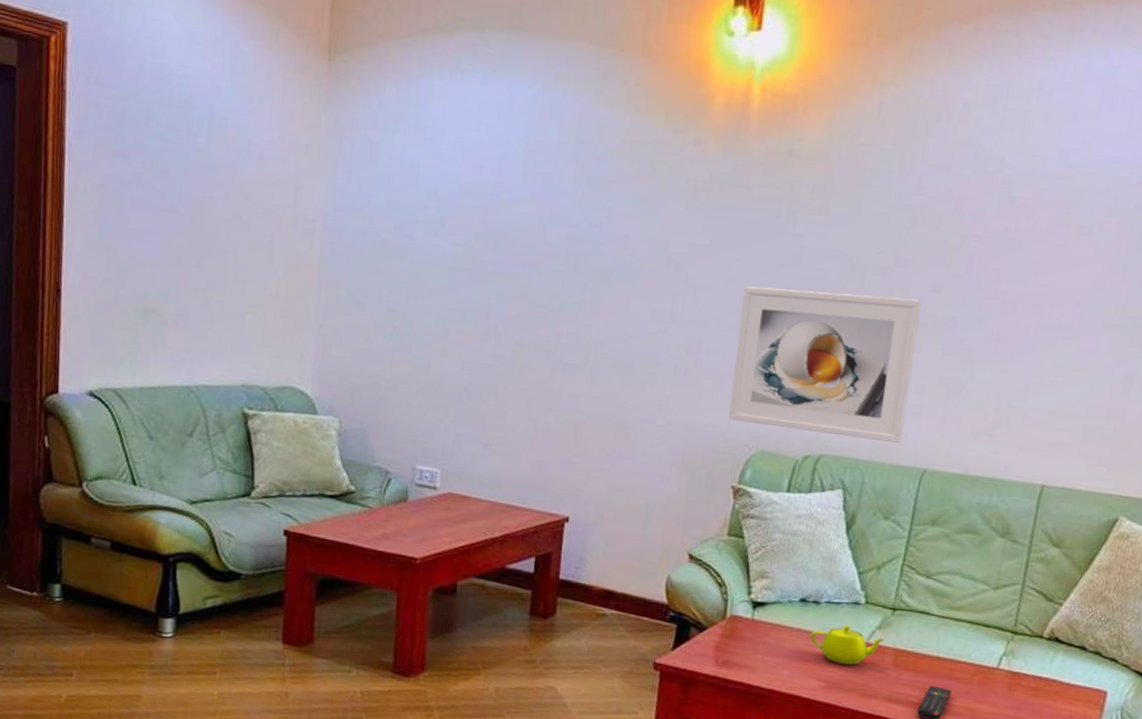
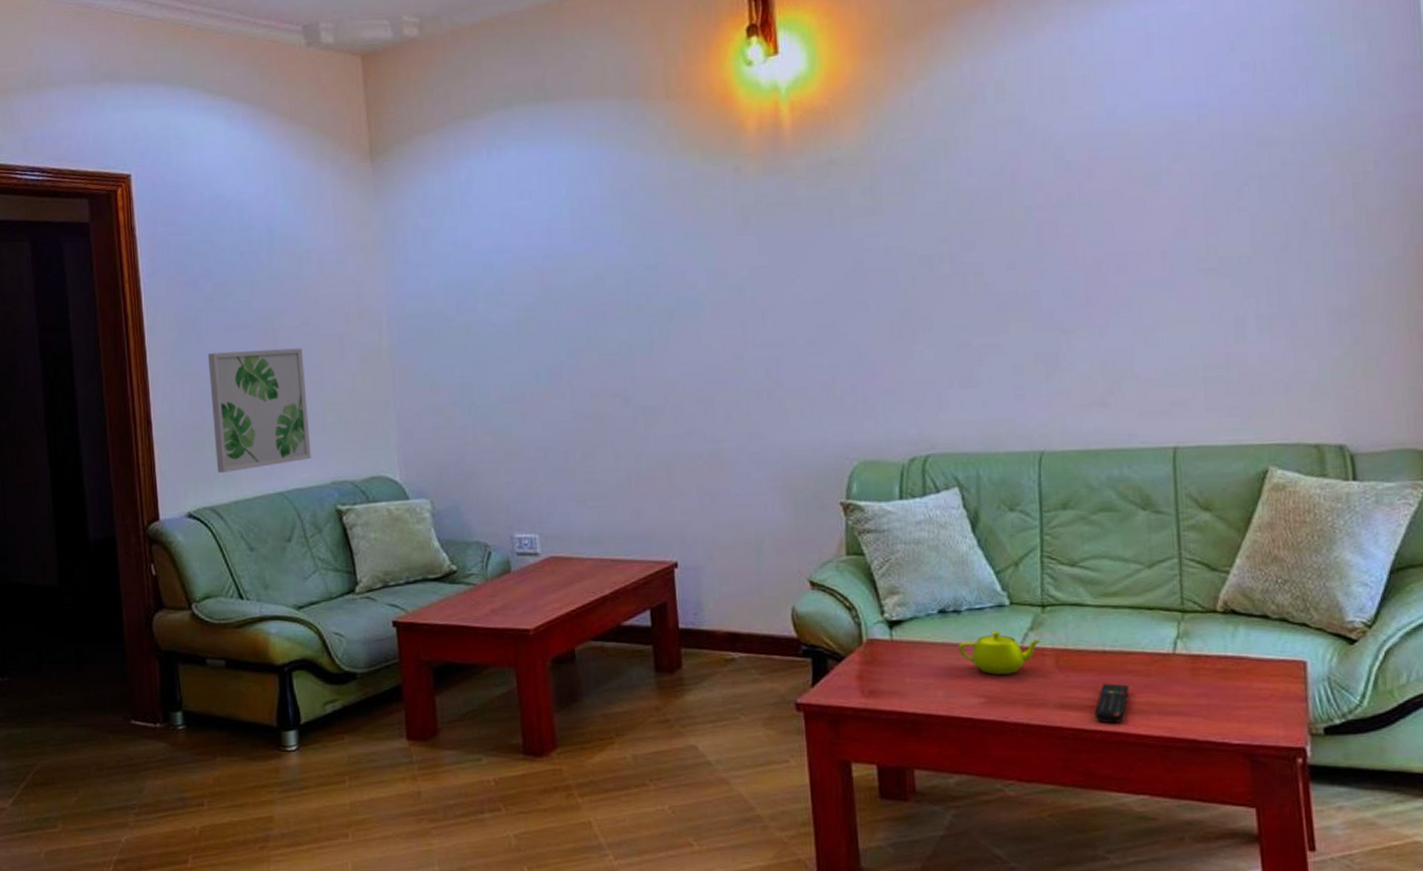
wall art: none [124,231,230,358] -> present [207,348,311,473]
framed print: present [729,286,922,443] -> none [812,280,1010,435]

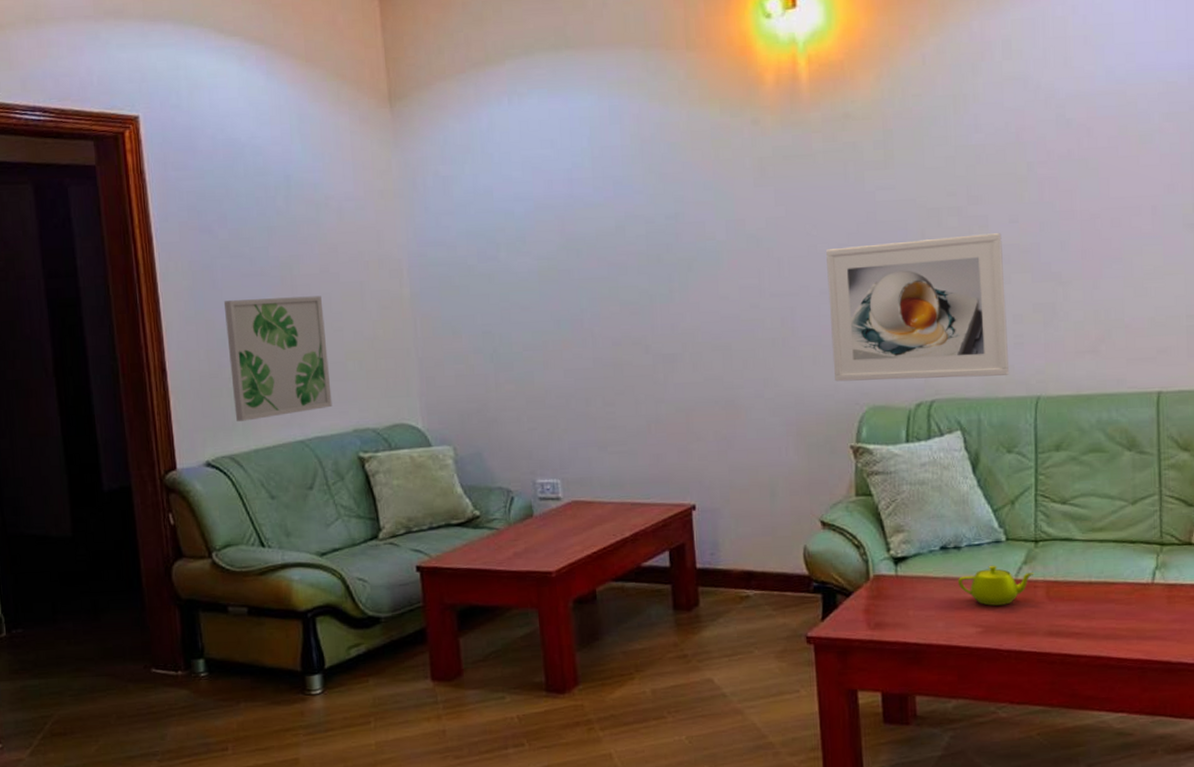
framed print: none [812,280,1010,435] -> present [826,233,1010,382]
remote control: present [1094,683,1129,724] -> none [1080,612,1112,649]

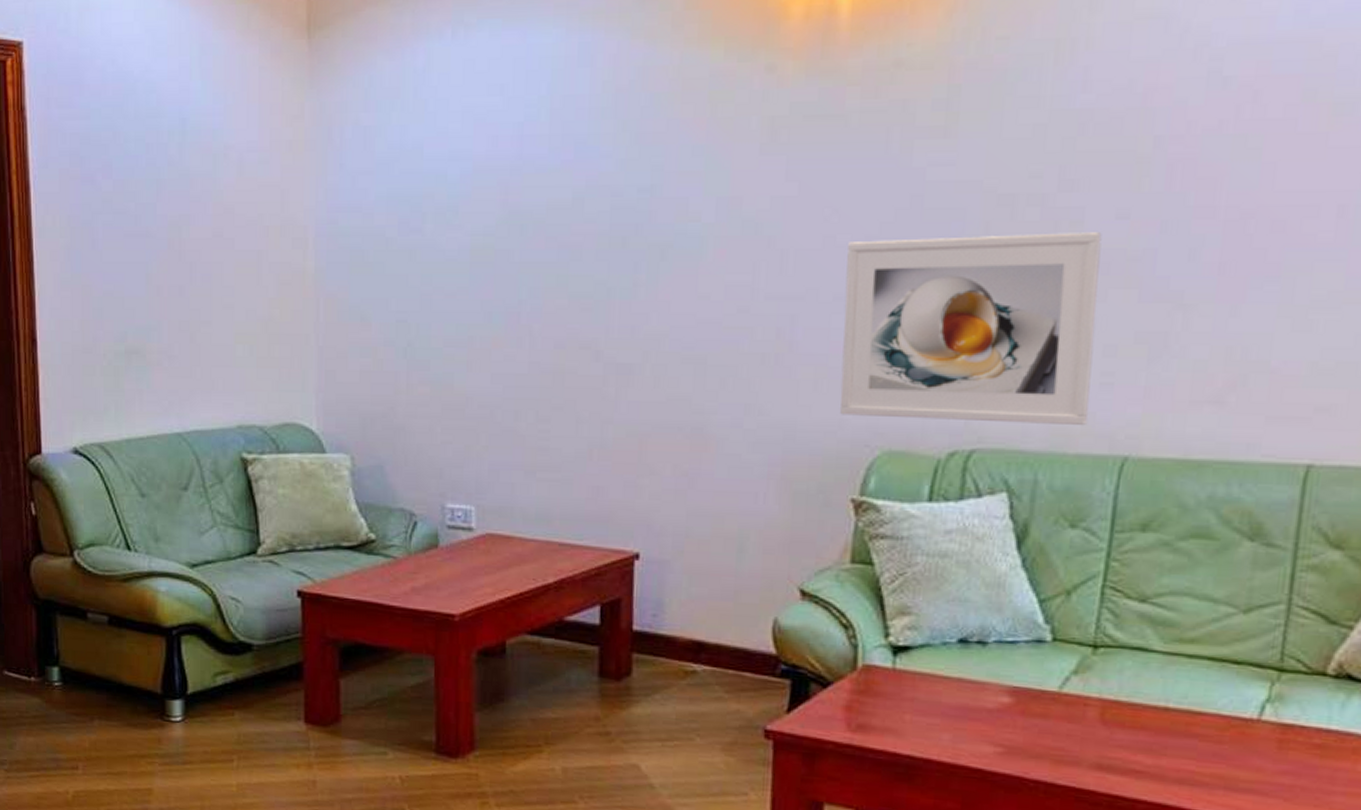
wall art: present [223,295,332,421] -> none [103,264,216,405]
teapot: present [958,565,1035,606] -> none [977,670,1087,723]

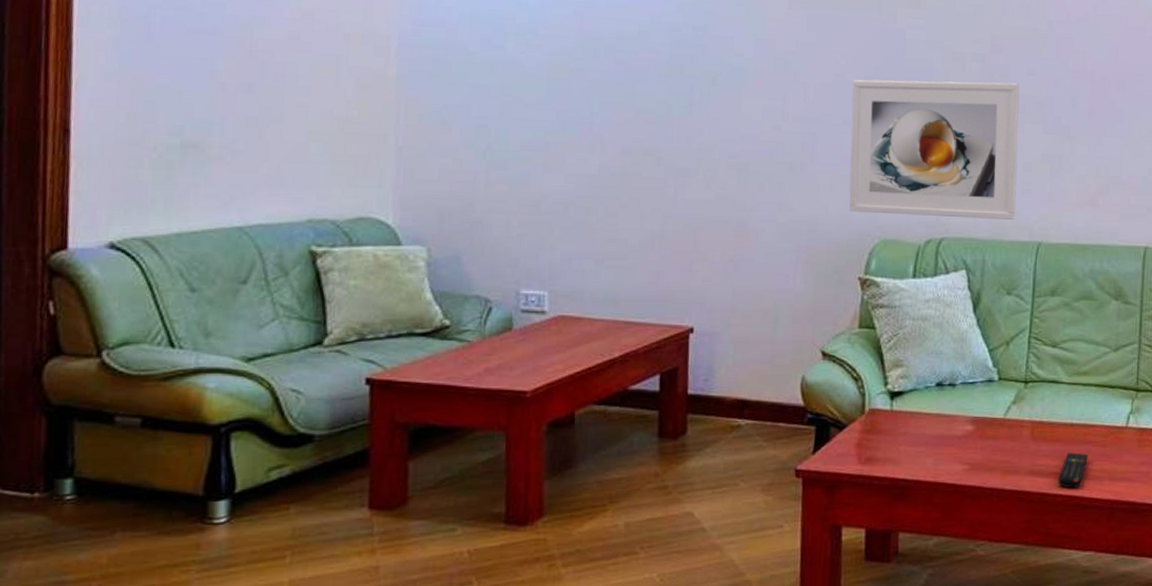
remote control: none [1140,746,1192,795] -> present [1058,453,1088,488]

